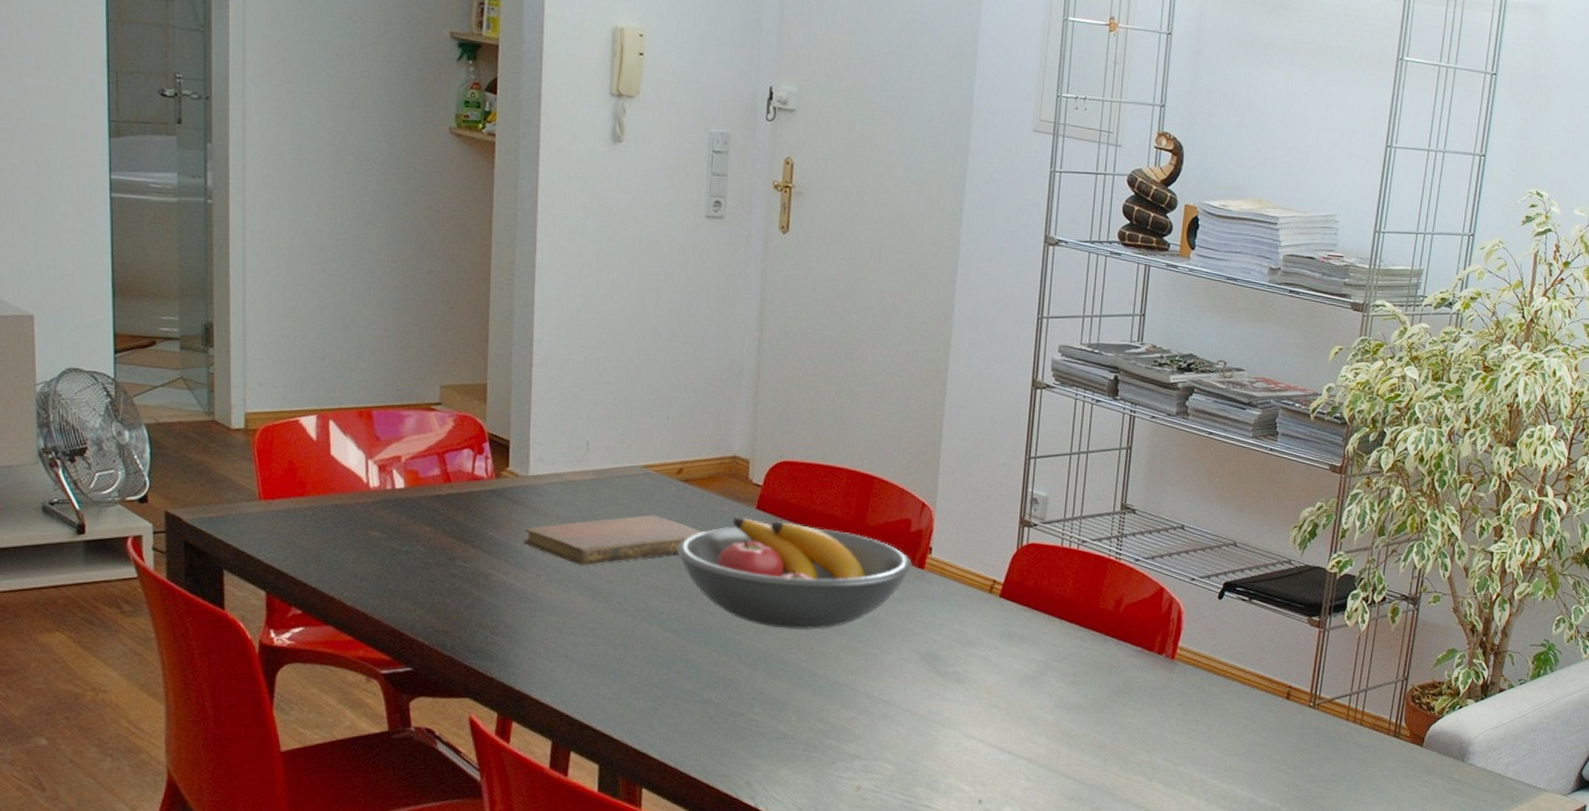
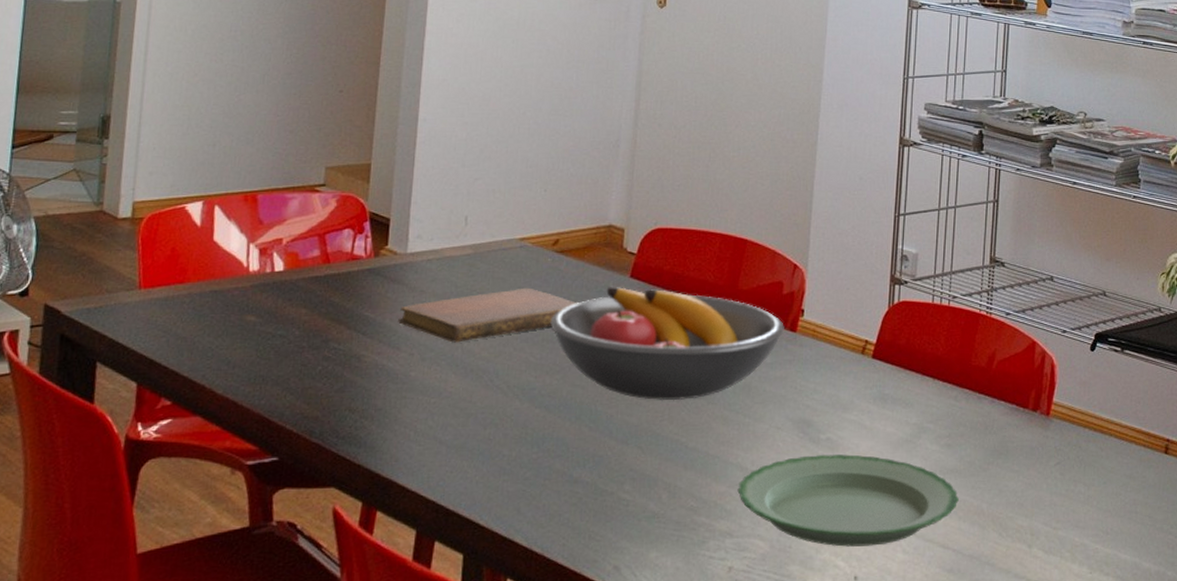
plate: none [865,687,1082,773] -> present [737,454,959,547]

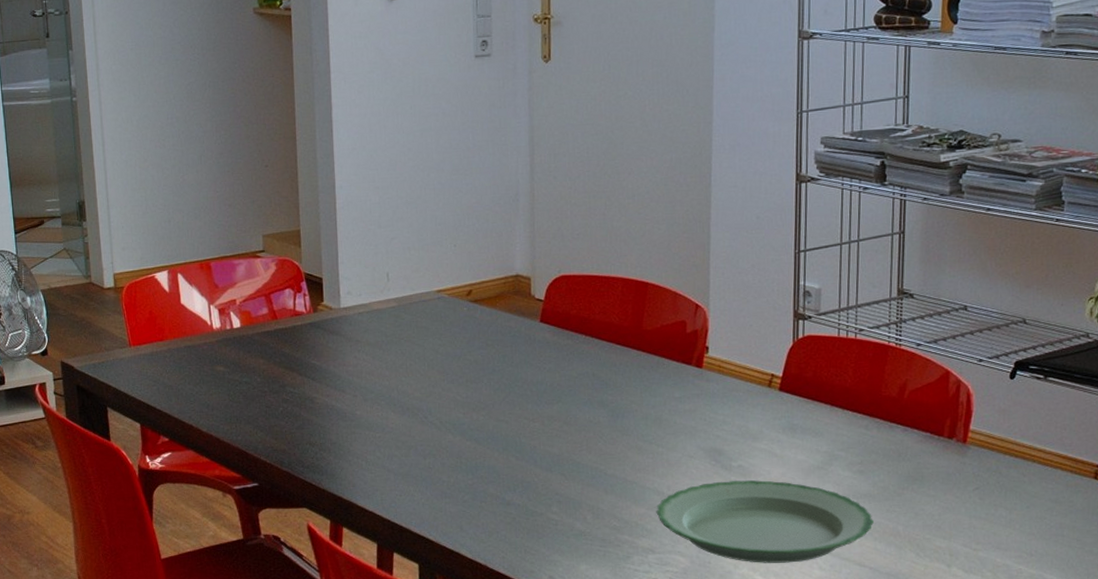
notebook: present [398,287,577,343] -> none [340,334,494,385]
fruit bowl: present [550,286,784,401] -> none [472,330,690,433]

